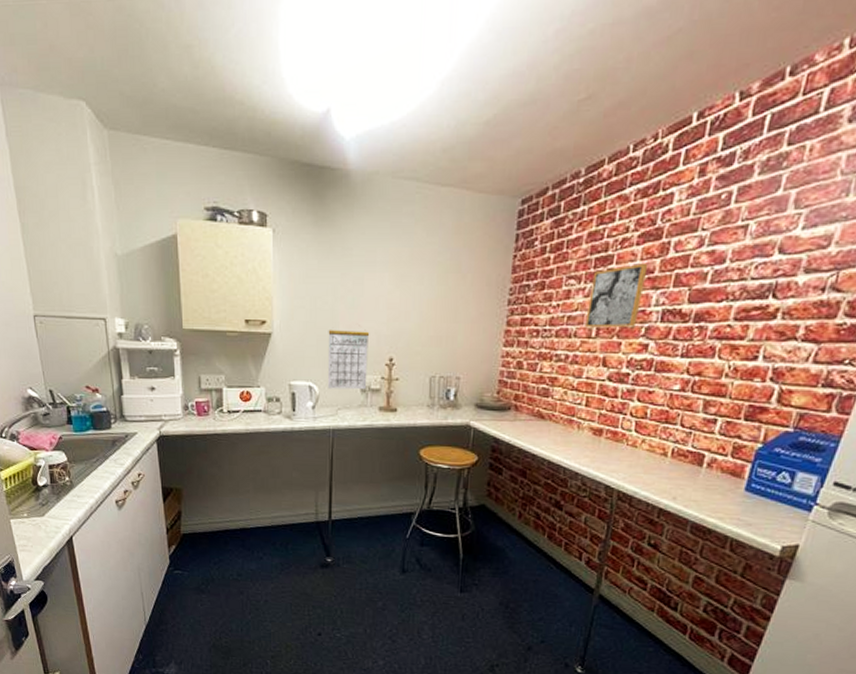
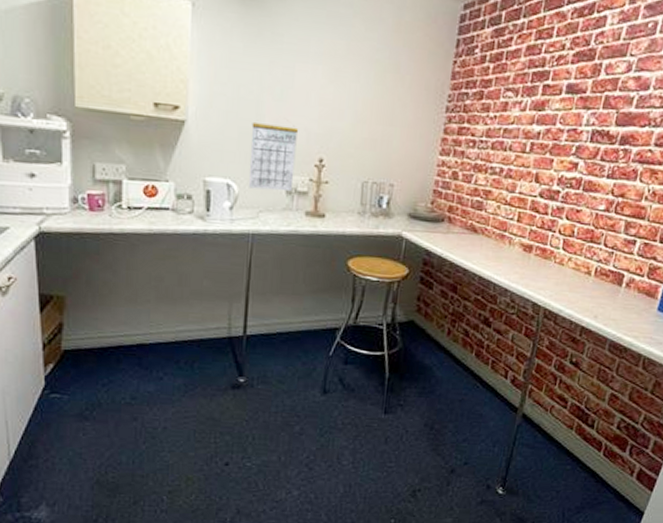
wall art: present [585,264,649,328] -> none [520,82,581,145]

